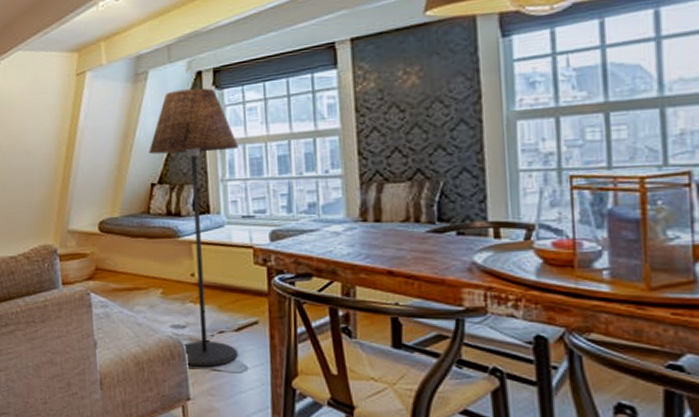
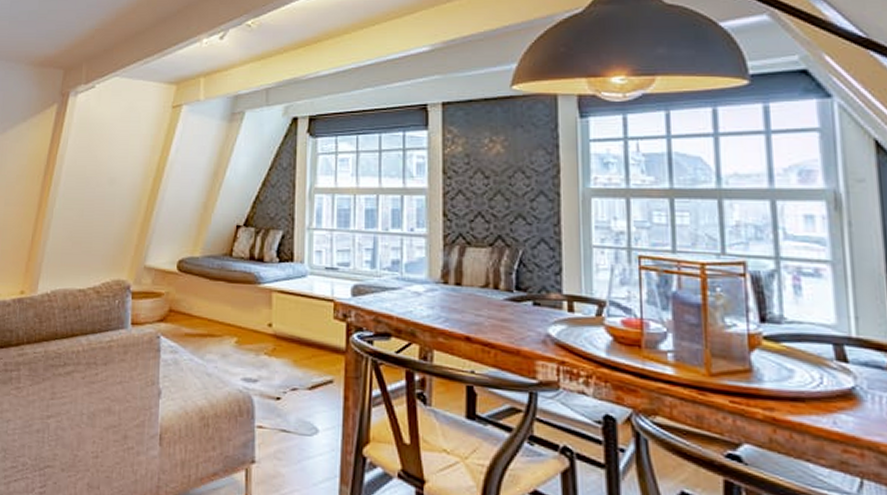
floor lamp: present [149,88,239,367] -> none [237,134,328,428]

